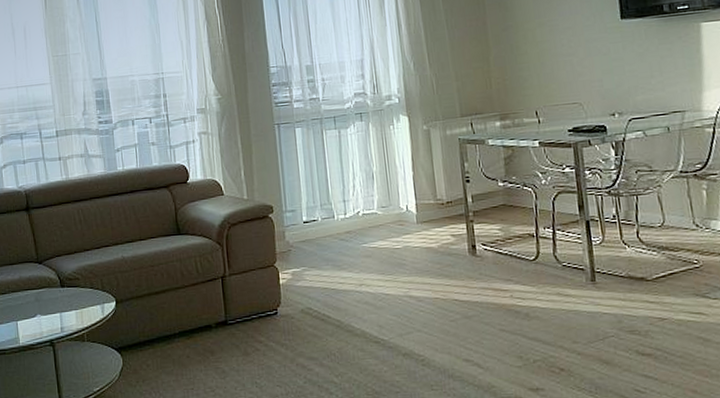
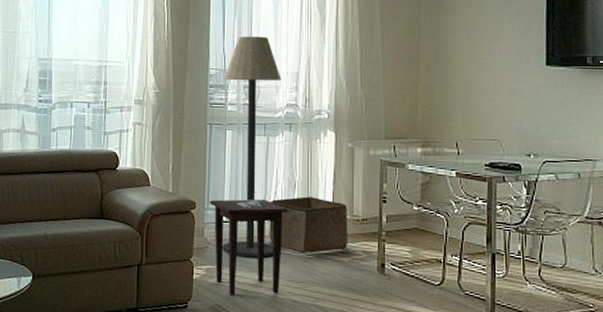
floor lamp: none [286,26,360,255] -> present [222,36,282,257]
side table: none [287,194,370,296] -> present [209,199,289,295]
storage bin: none [350,185,435,246] -> present [269,196,348,254]

